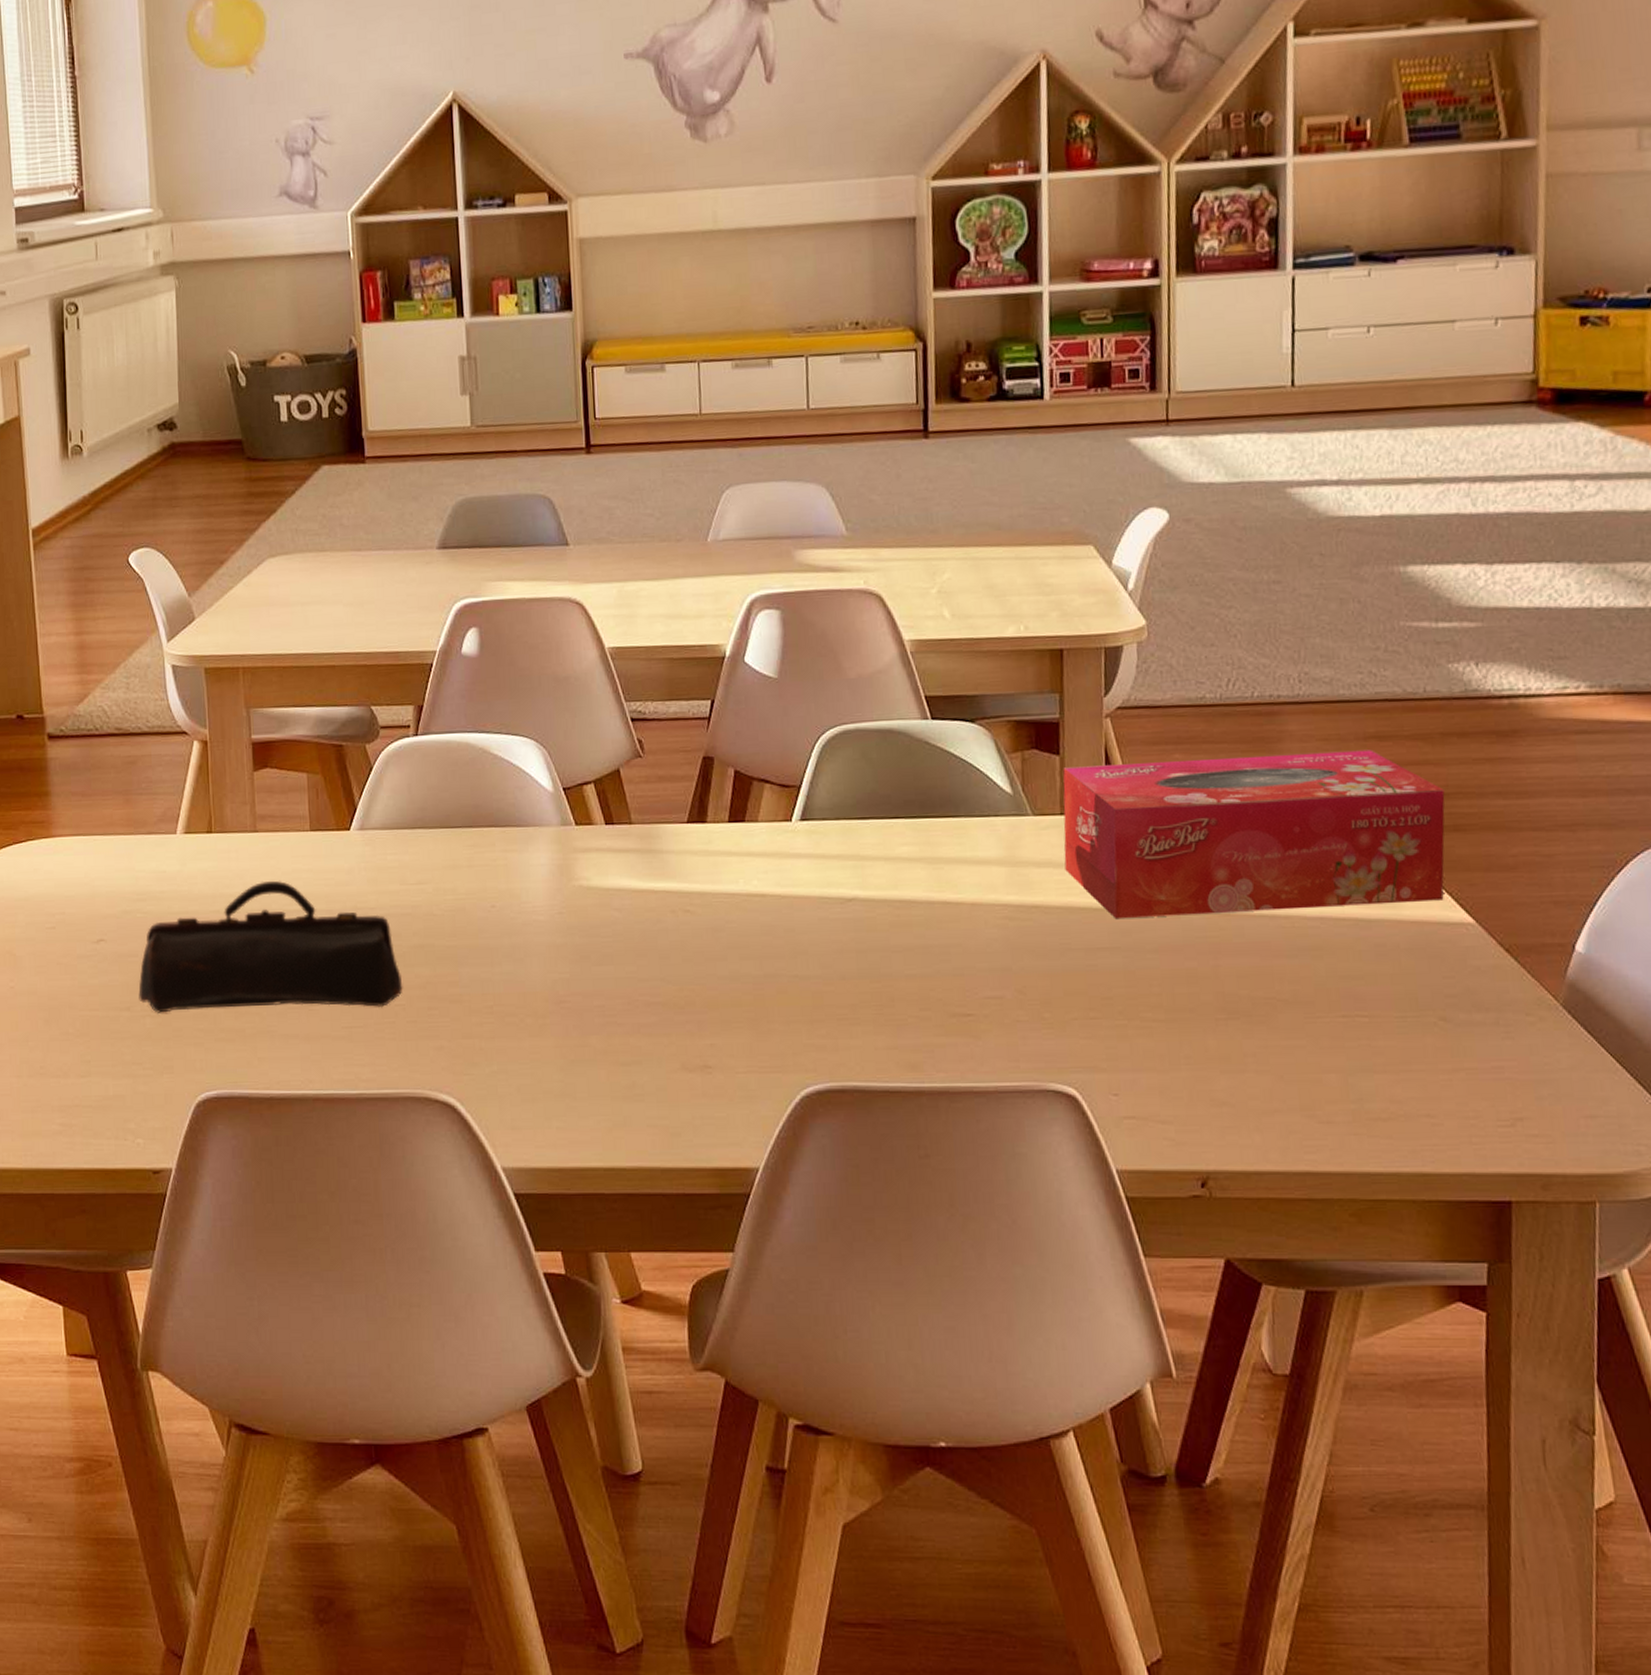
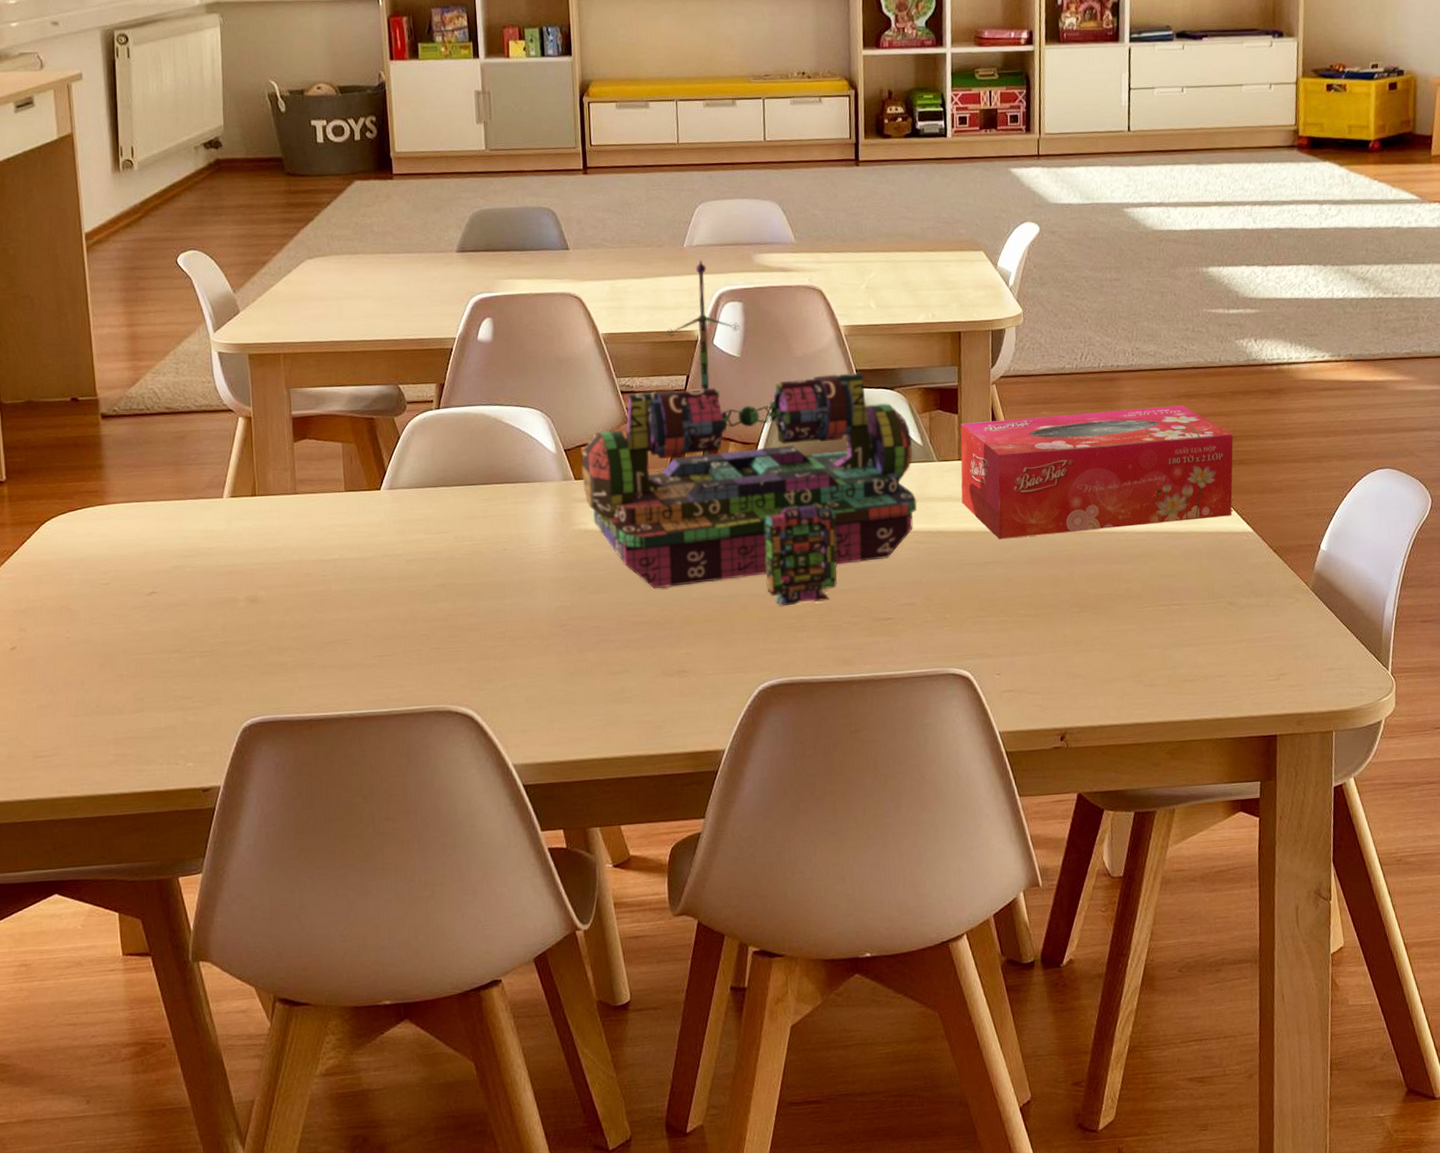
pencil case: present [138,880,403,1013] -> none [188,534,428,653]
board game: none [583,558,1006,993] -> present [581,260,917,607]

